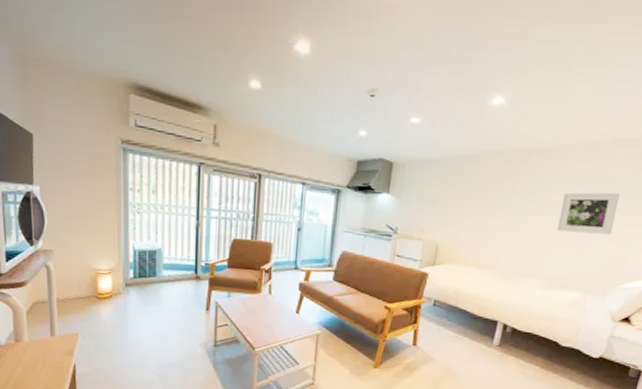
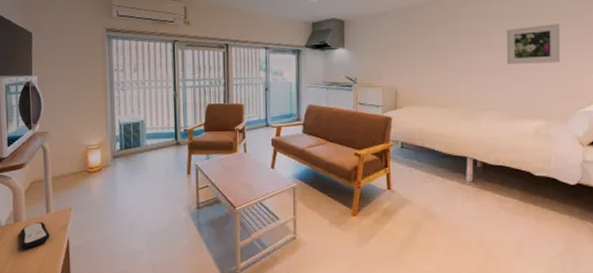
remote control: none [21,344,55,370] -> present [20,221,50,249]

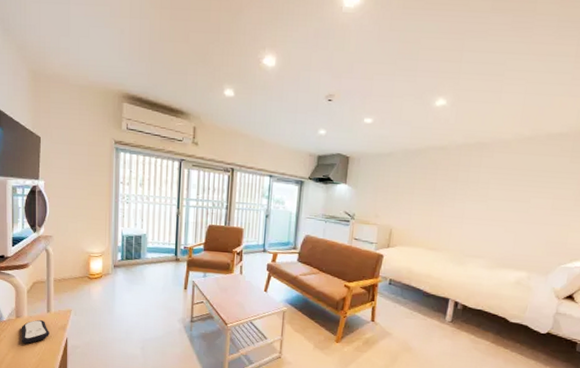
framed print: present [506,23,559,64] -> none [499,180,555,219]

